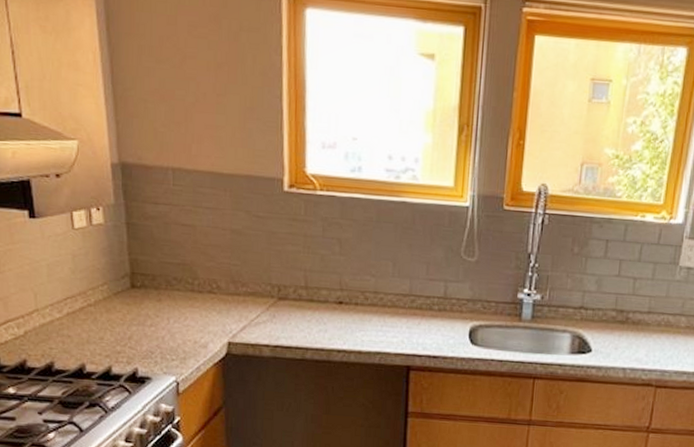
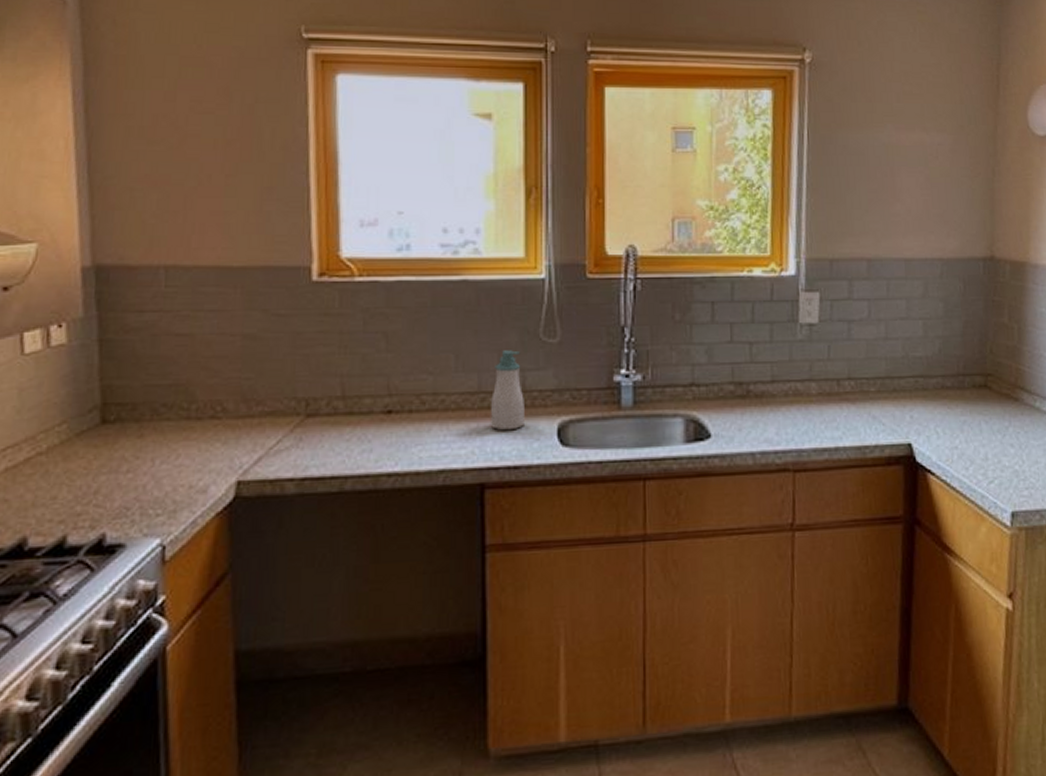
soap bottle: none [417,263,445,328] -> present [490,350,524,431]

